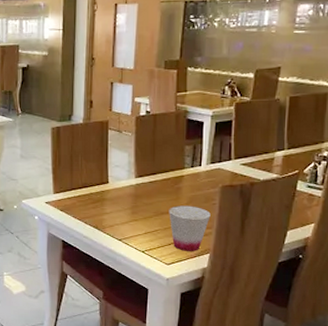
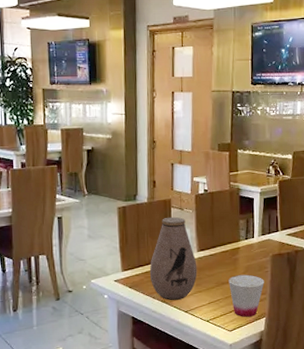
vase: none [82,139,134,227] -> present [149,216,197,300]

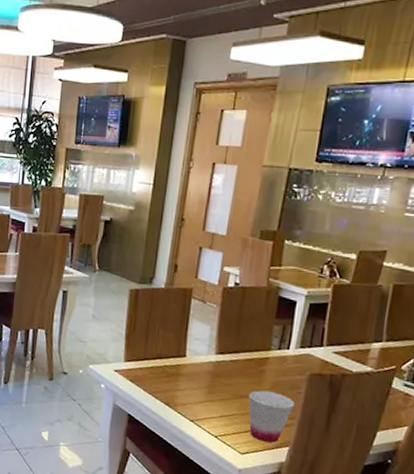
vase: present [149,216,197,300] -> none [155,308,213,406]

